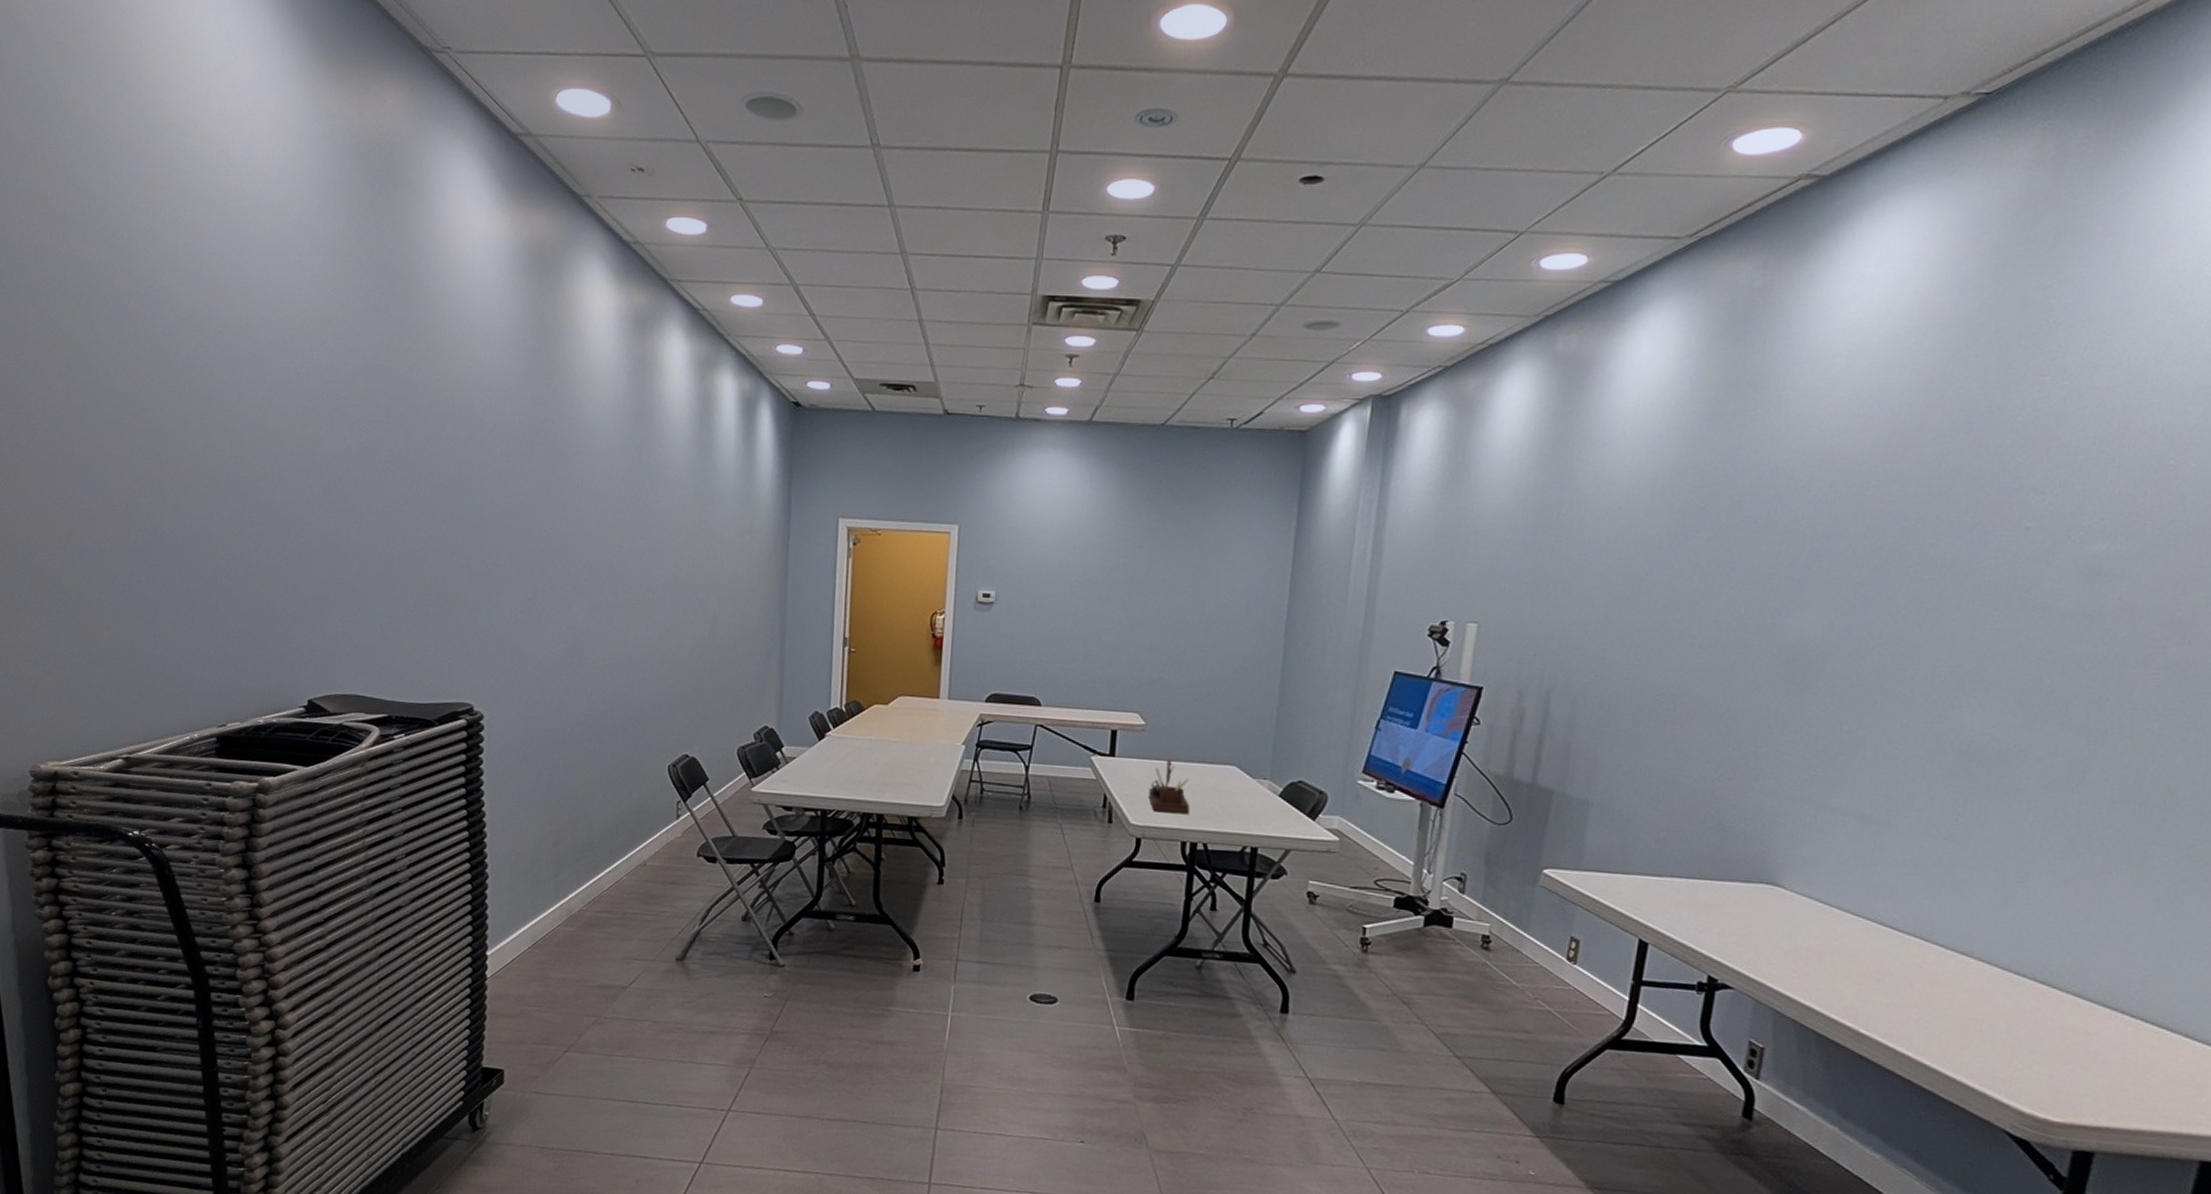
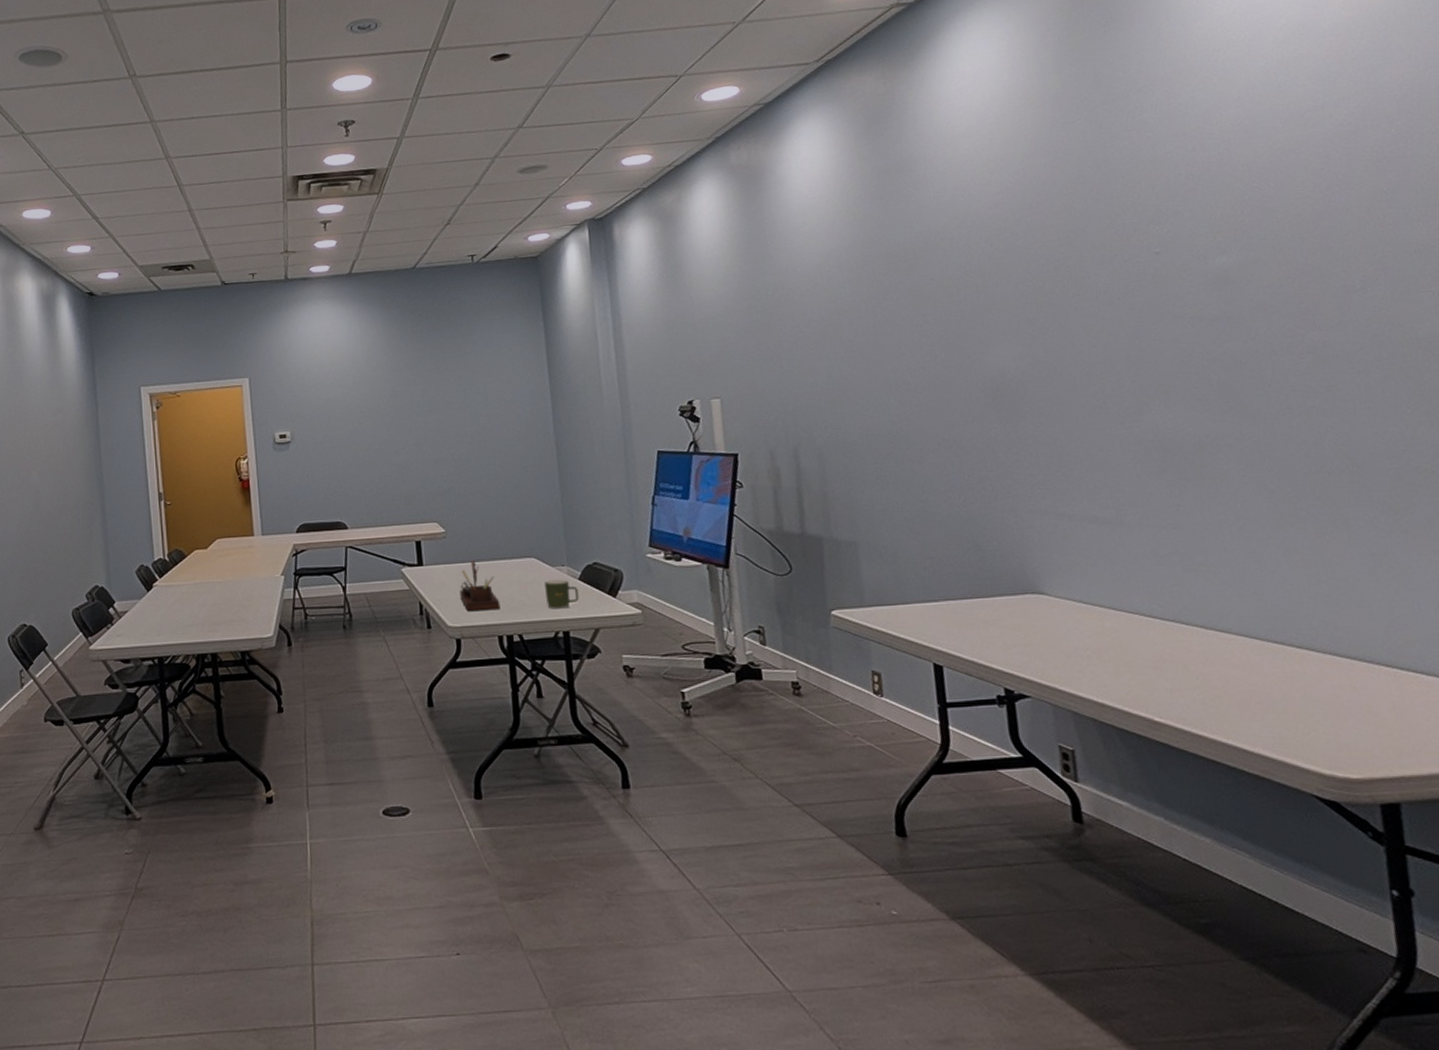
mug: none [1239,792,1276,824] -> present [544,579,579,609]

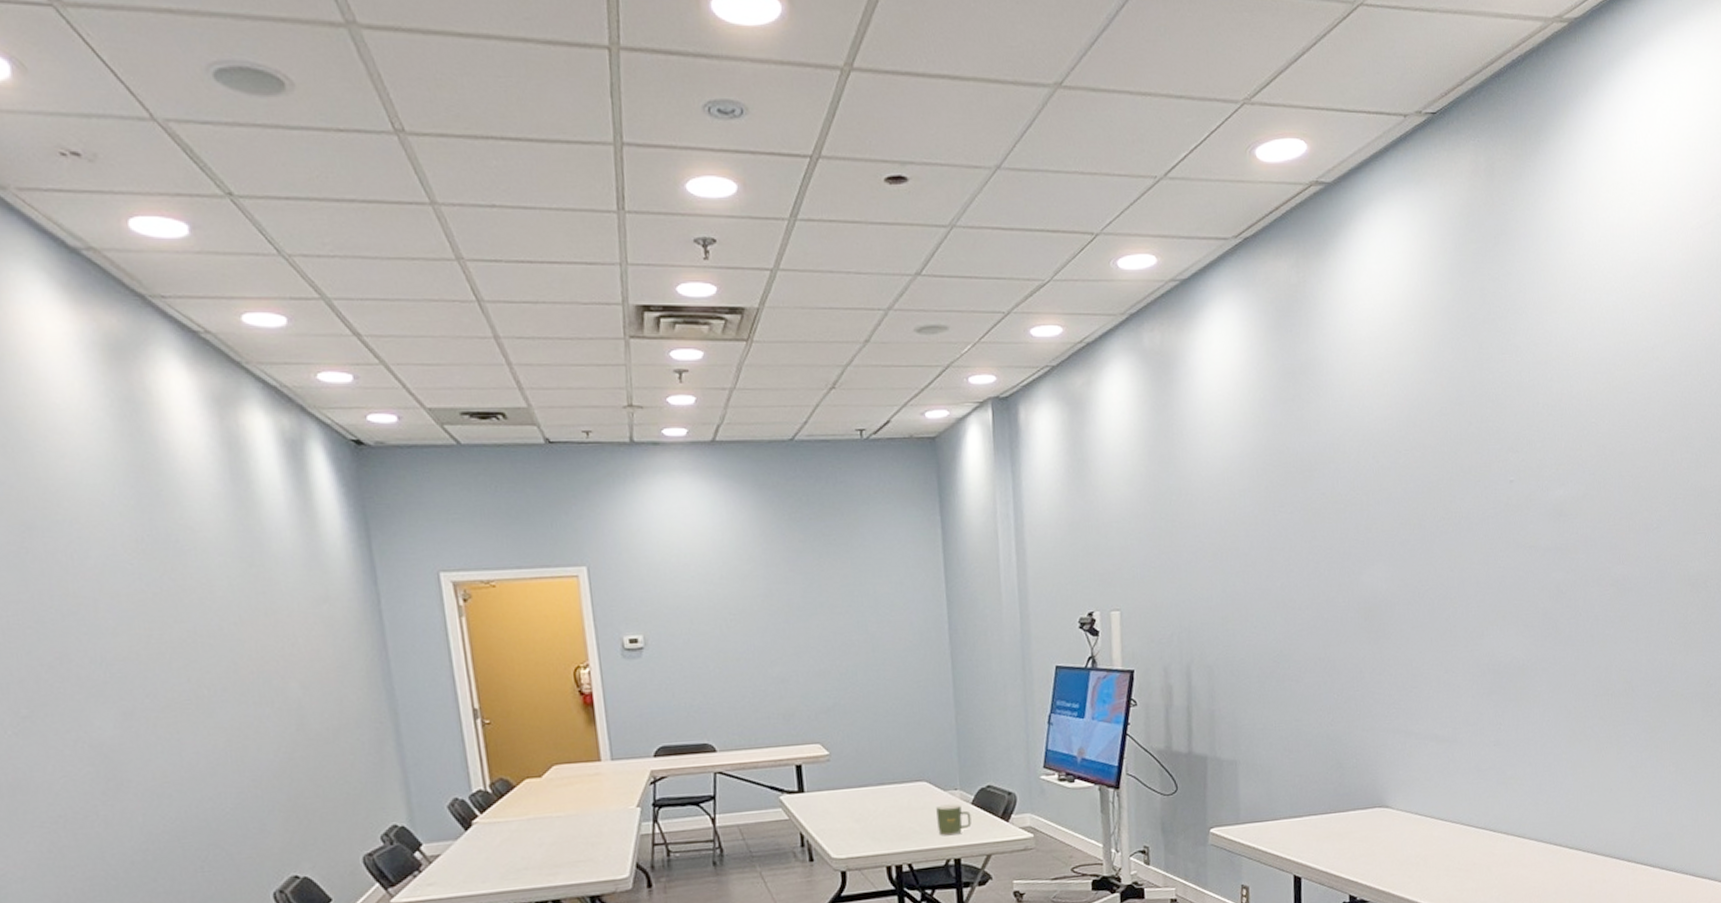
desk organizer: present [459,560,501,612] -> none [845,785,889,842]

